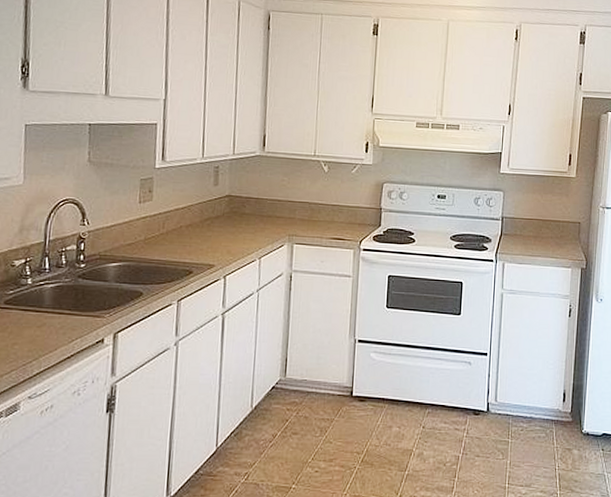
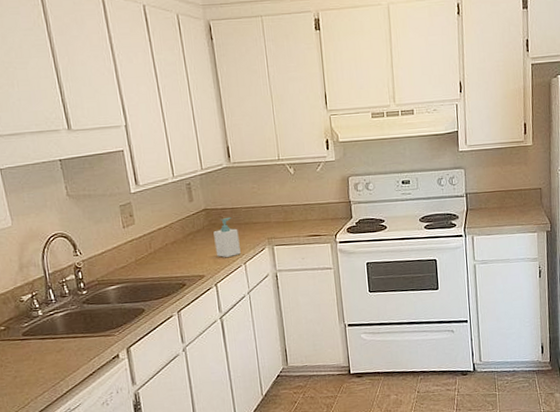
soap bottle: none [231,207,259,249] -> present [213,218,241,257]

